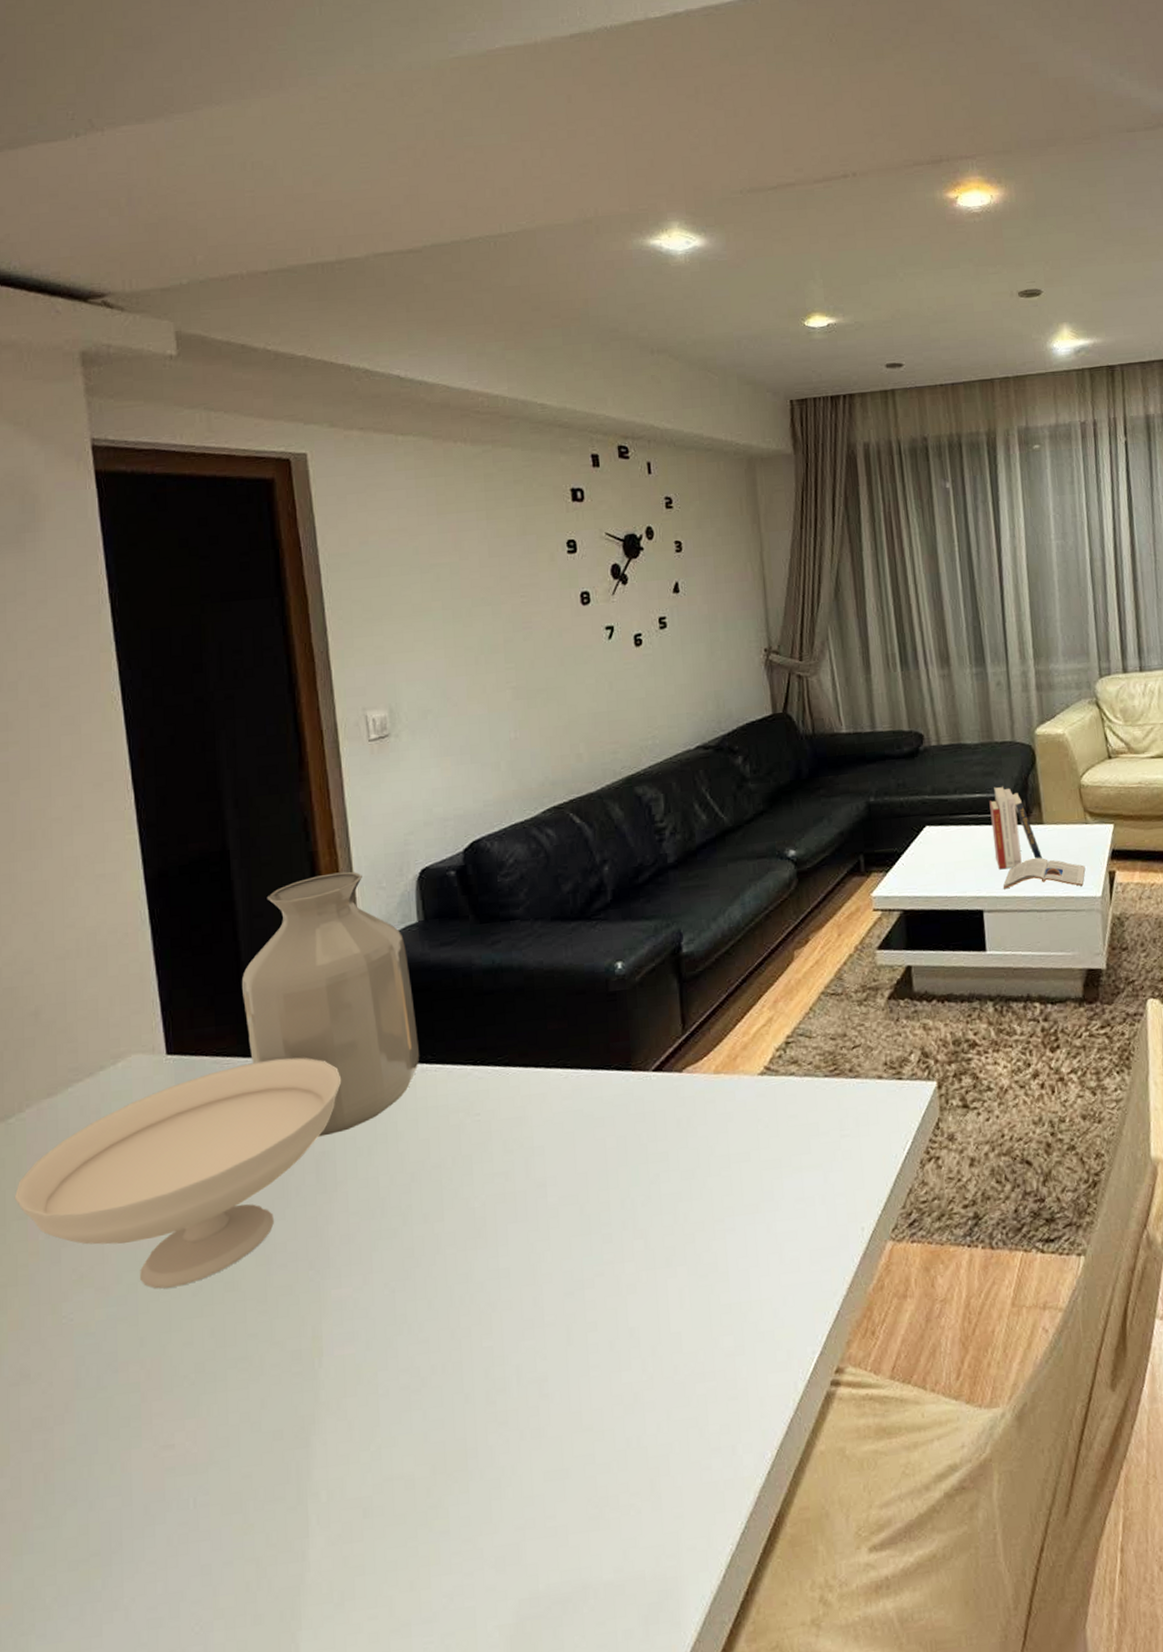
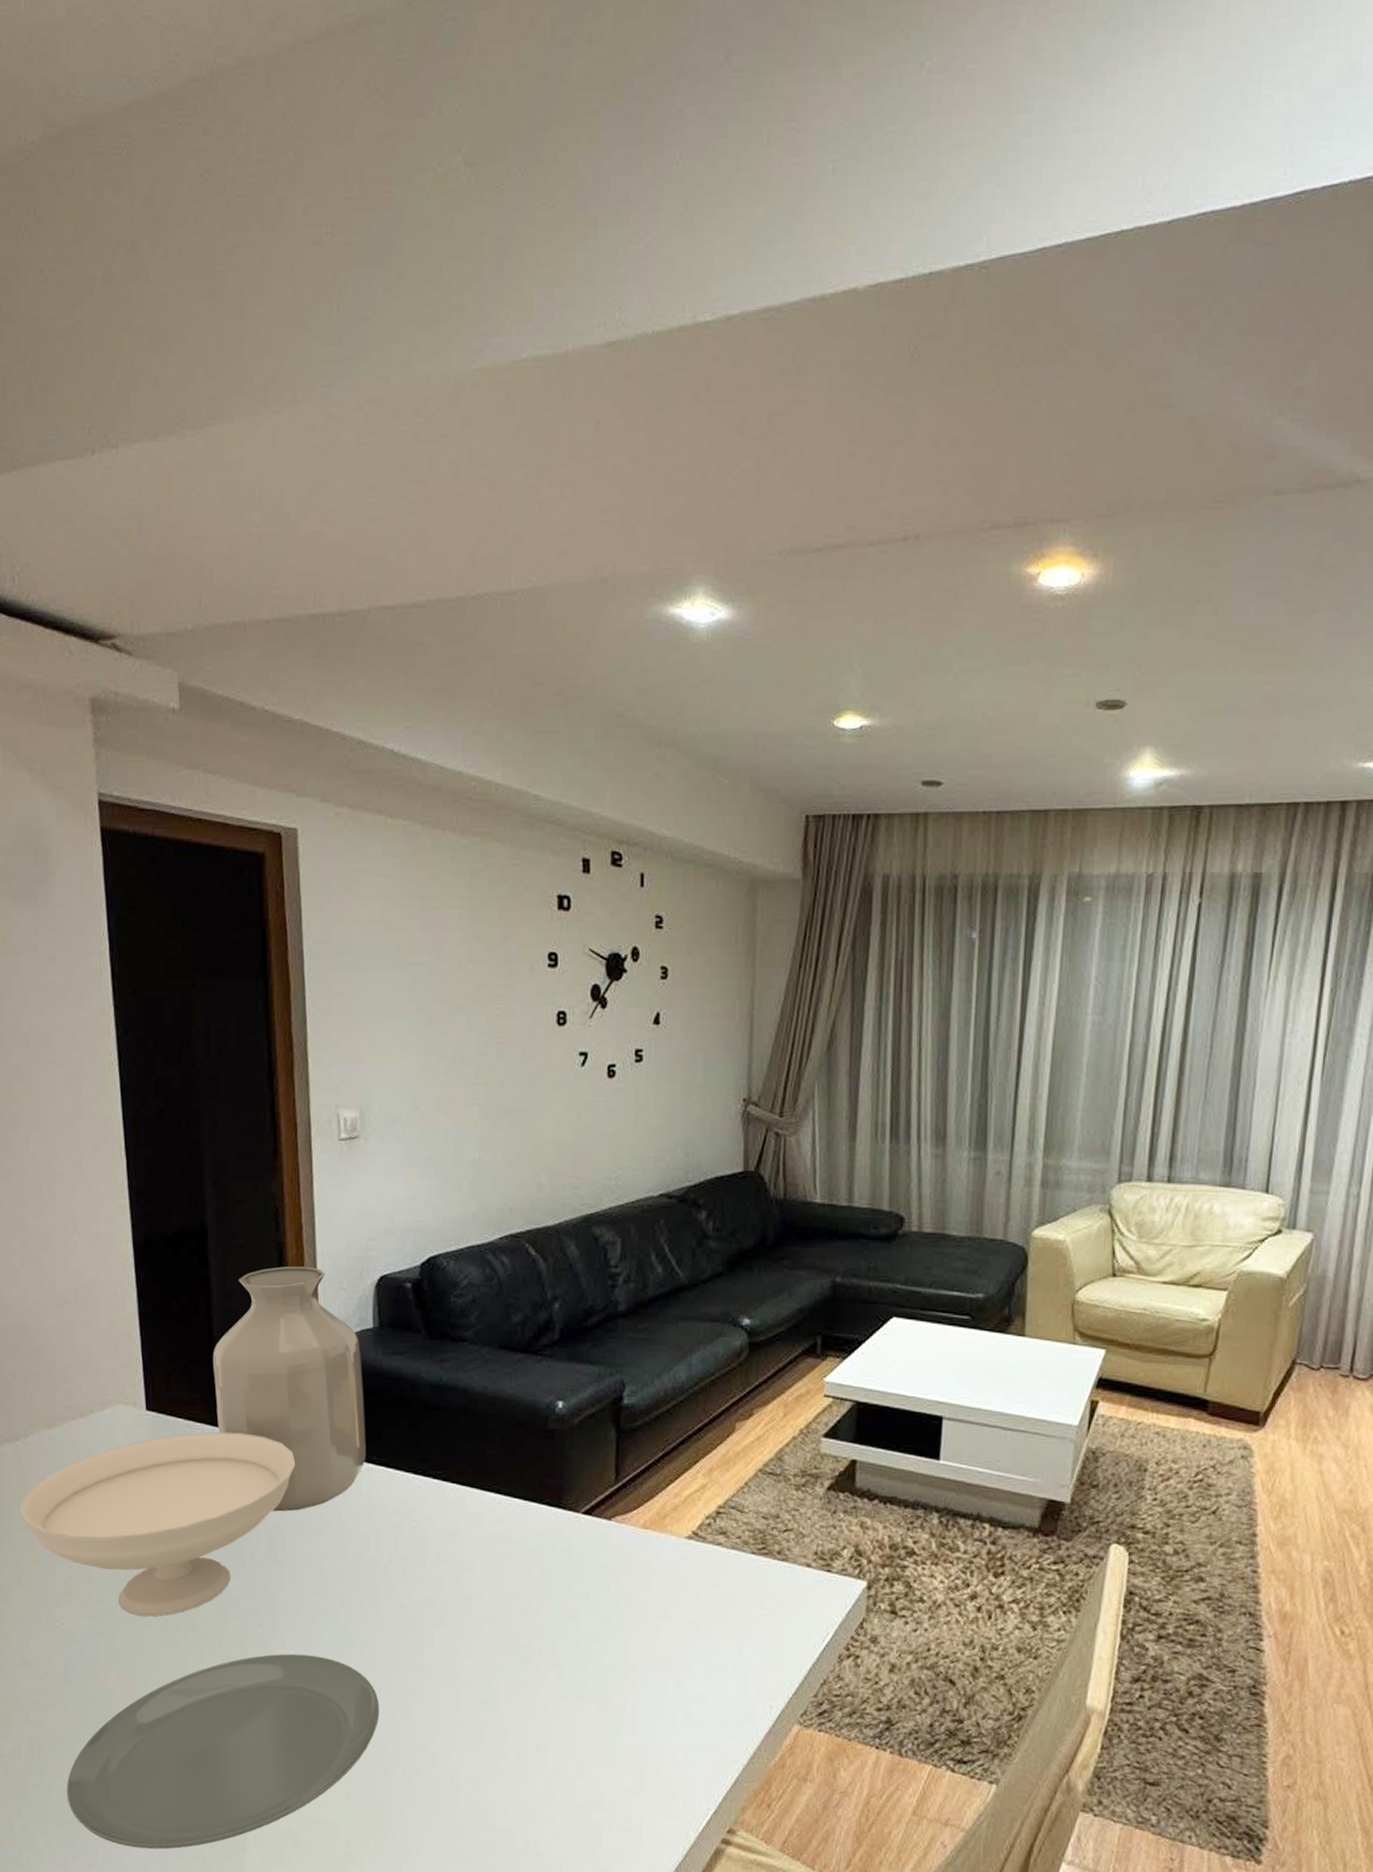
plate: none [80,1286,454,1571] -> present [66,1653,380,1850]
books: present [989,786,1043,870] -> none [964,1287,1019,1378]
magazine: present [1003,857,1086,889] -> none [968,1371,1065,1410]

